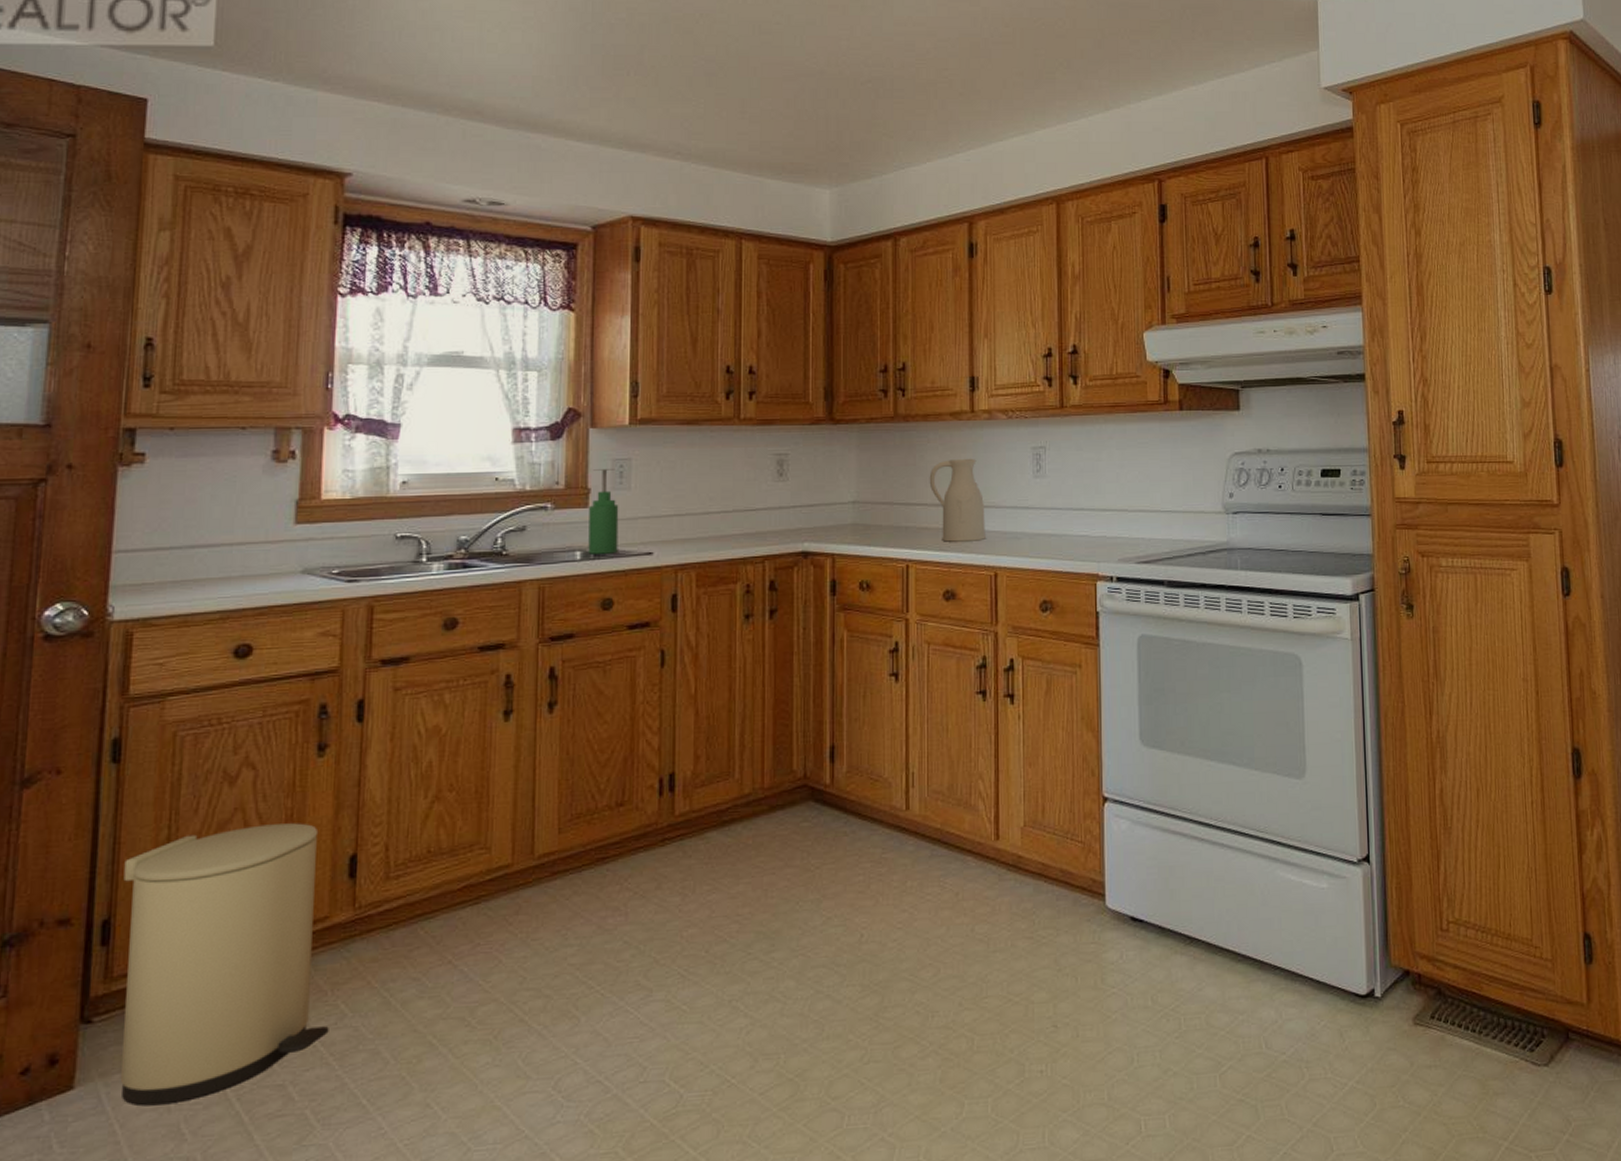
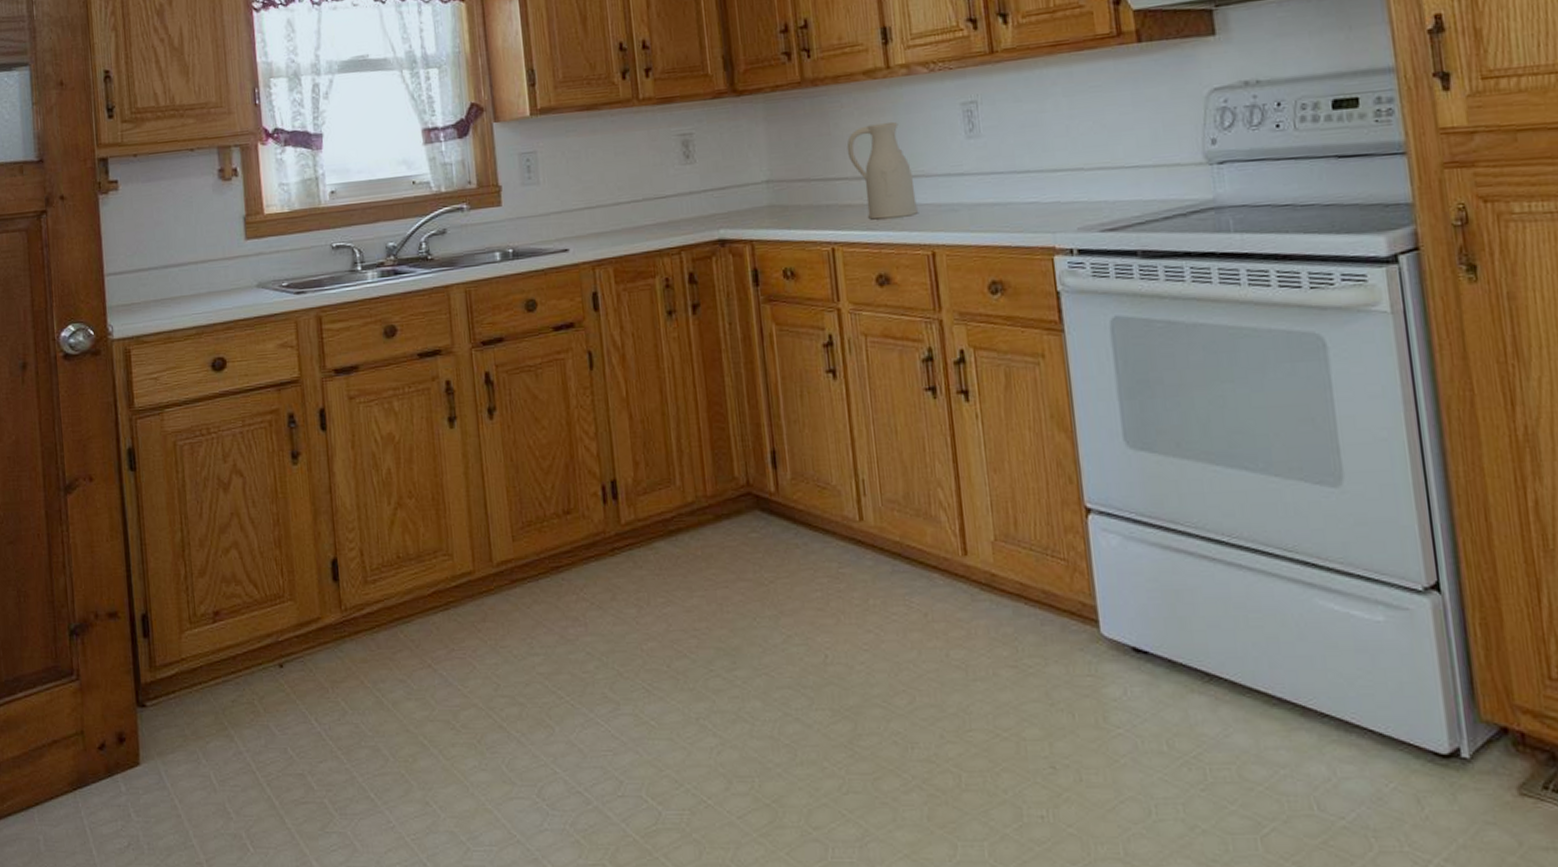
pedal bin: present [120,823,329,1106] -> none [151,528,334,785]
soap dispenser: present [588,469,619,554] -> none [501,163,535,255]

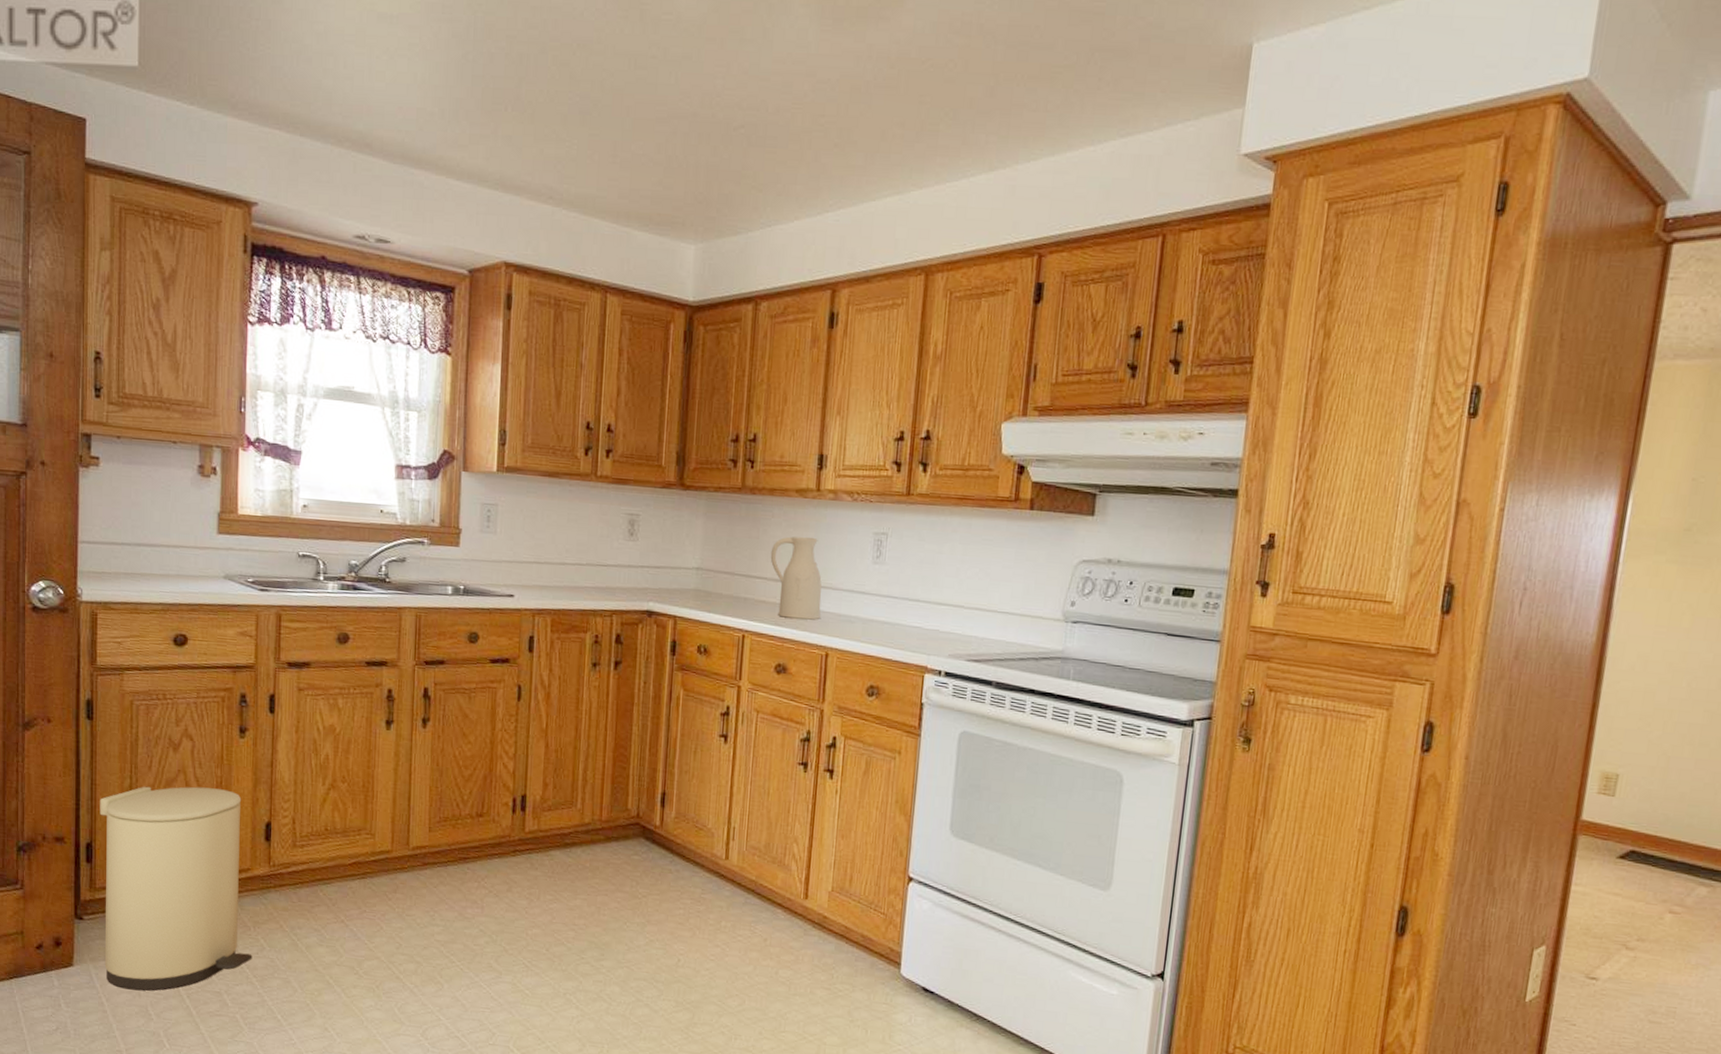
pedal bin: none [151,528,334,785] -> present [100,786,252,991]

